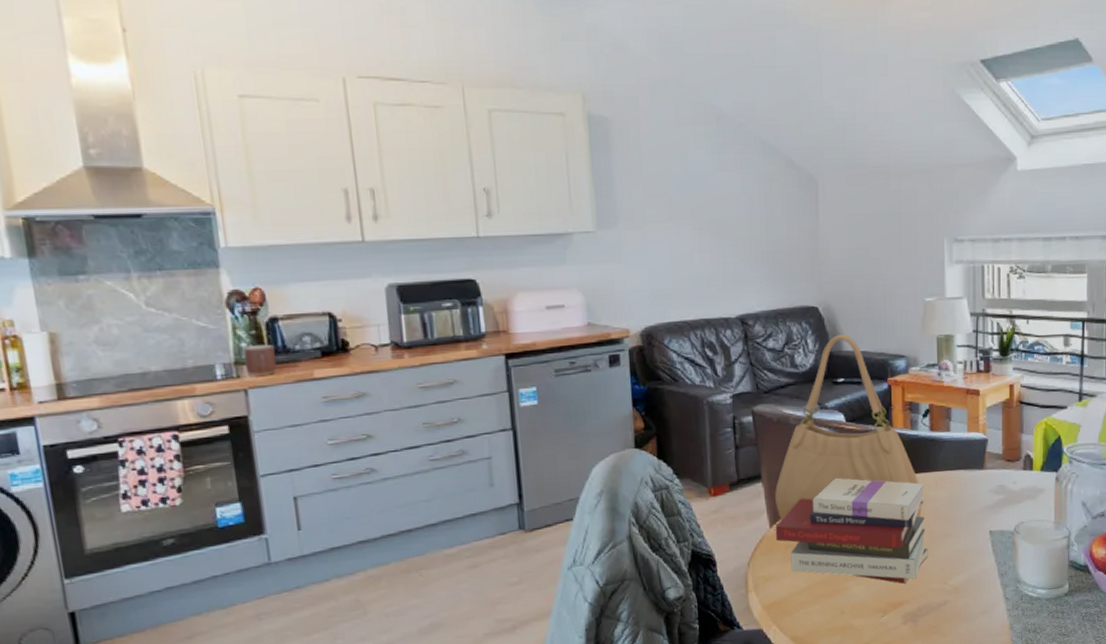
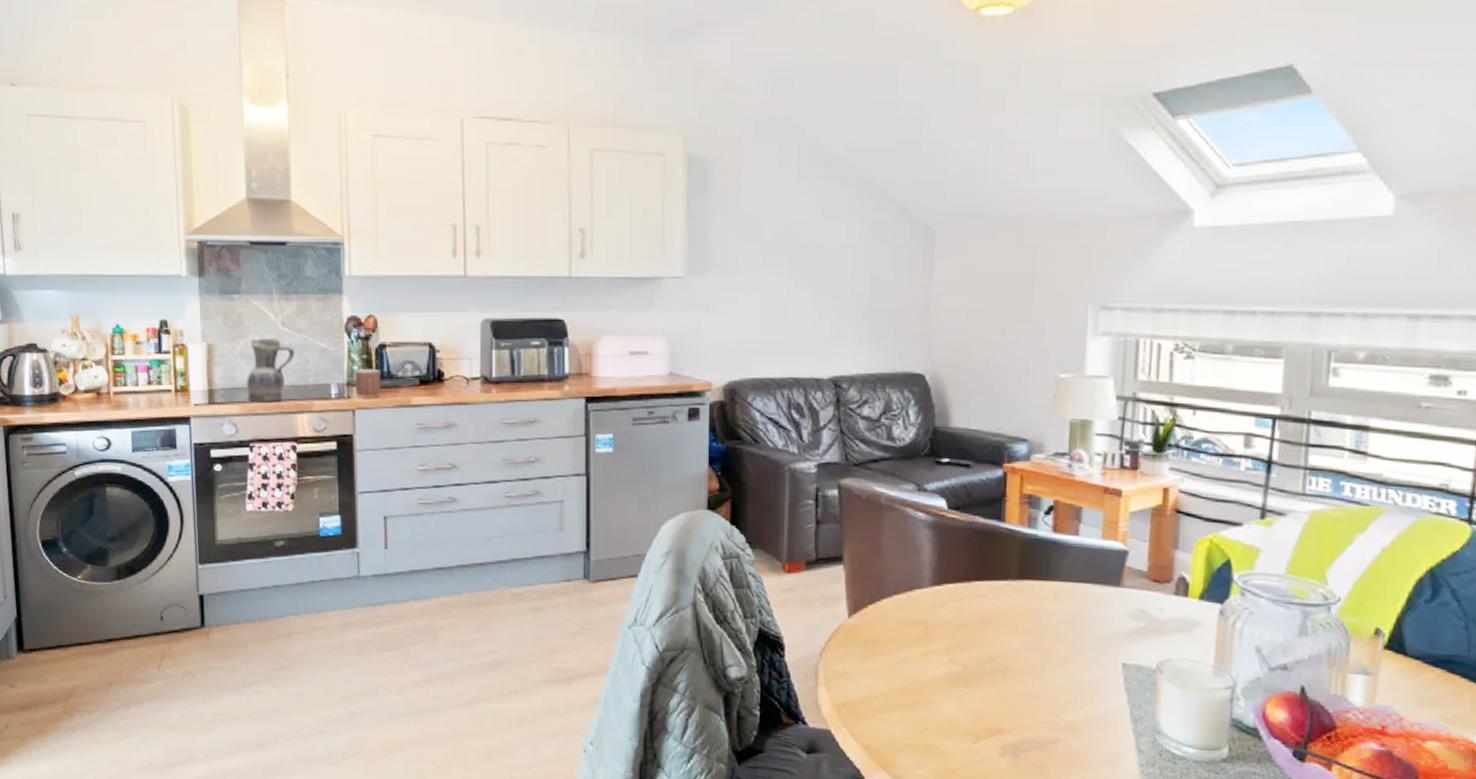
ceramic jug: none [105,321,167,393] -> present [246,338,296,403]
handbag: present [775,333,924,520] -> none [857,407,1039,633]
books: present [775,477,928,584] -> none [854,571,1041,708]

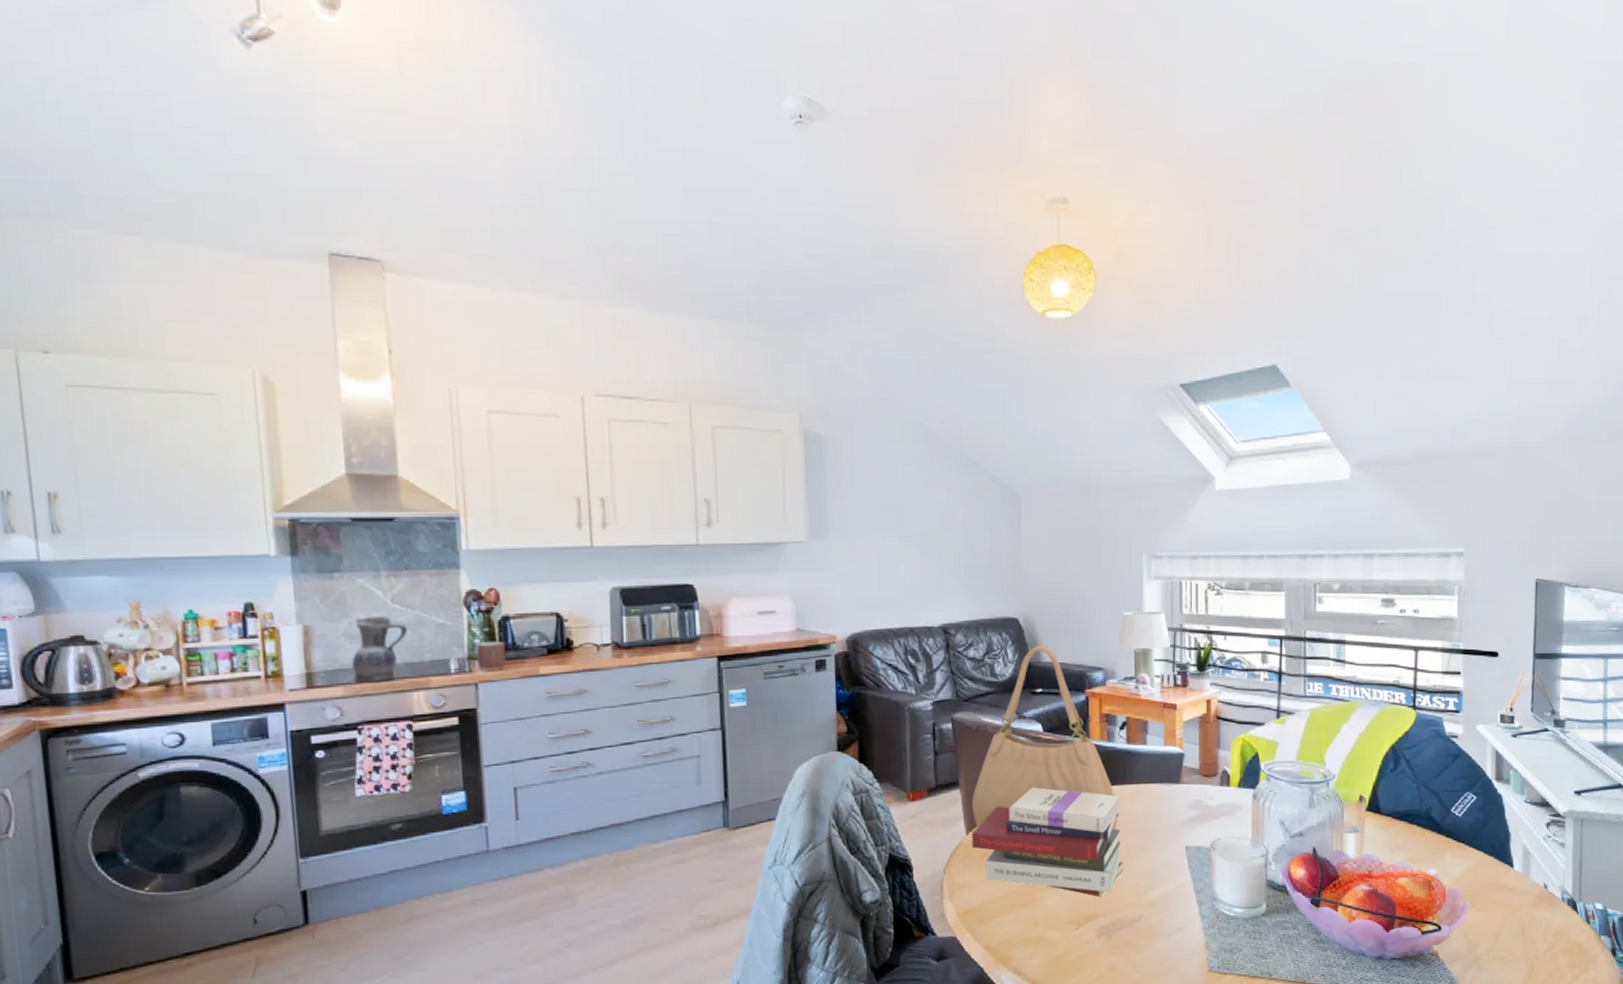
books: none [854,571,1041,708] -> present [971,787,1123,897]
handbag: none [857,407,1039,633] -> present [972,645,1120,830]

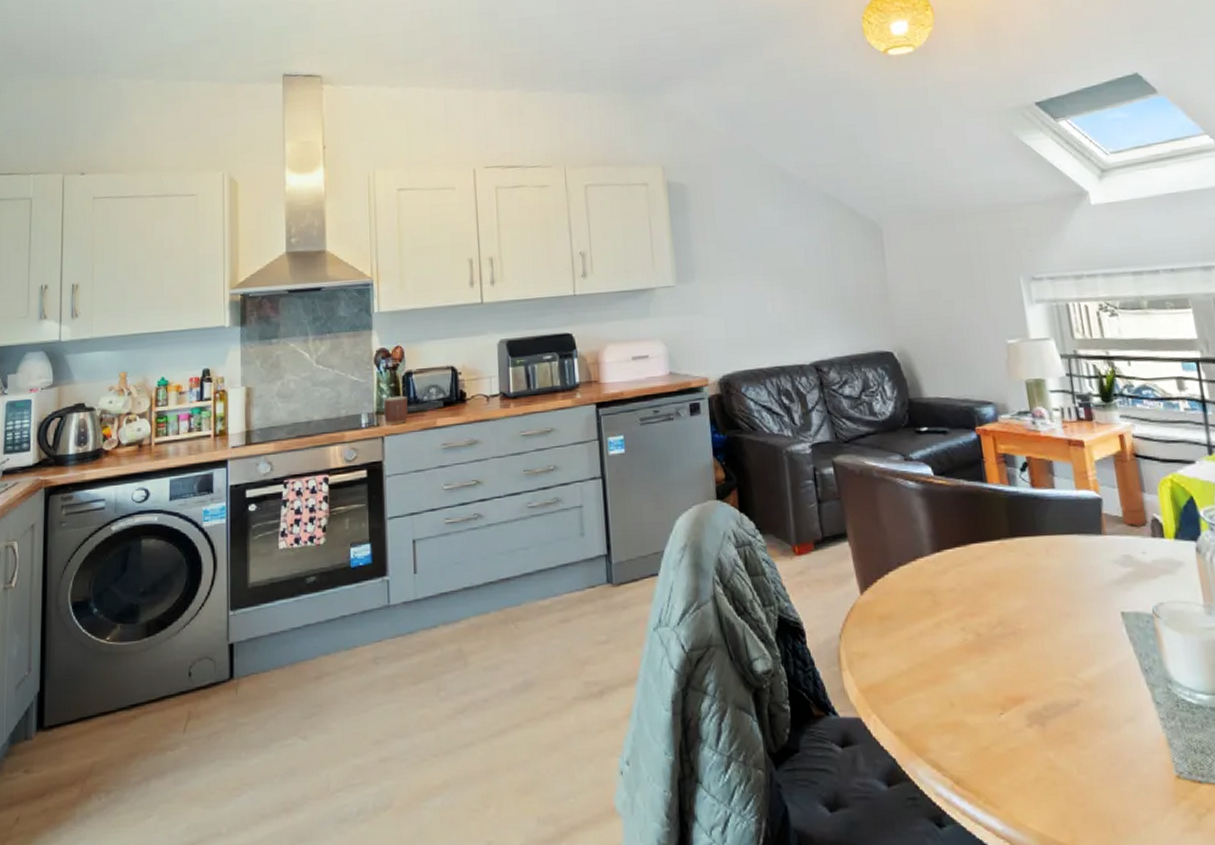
ceramic jug: present [351,616,408,683] -> none [282,376,329,439]
books: present [971,787,1123,897] -> none [866,538,1049,673]
handbag: present [972,645,1120,830] -> none [863,379,1035,591]

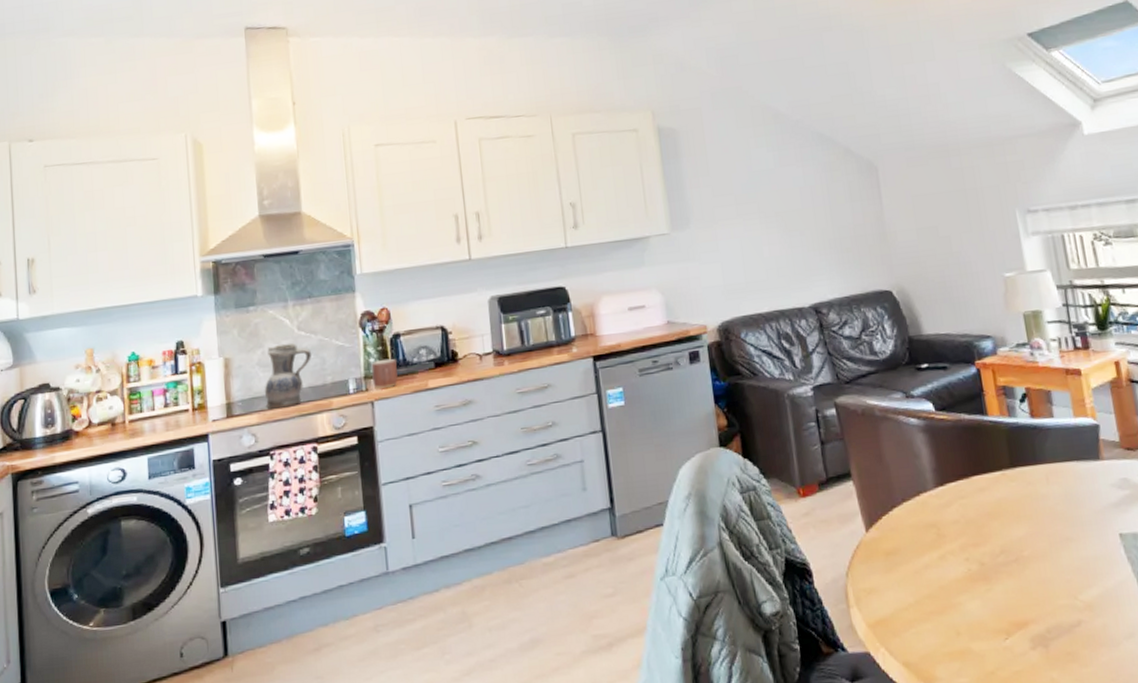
ceramic jug: none [282,376,329,439] -> present [264,343,312,409]

